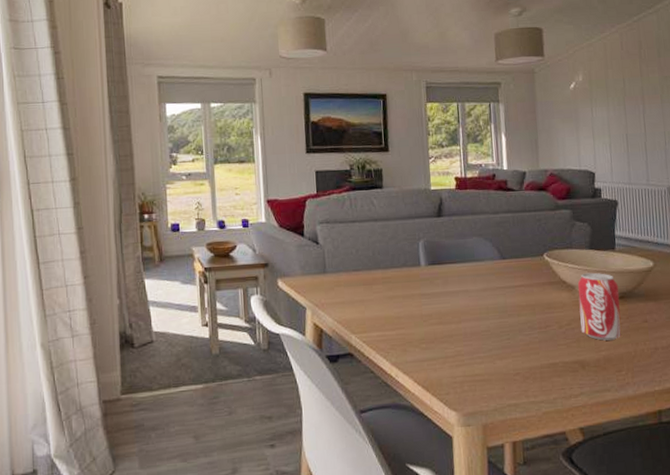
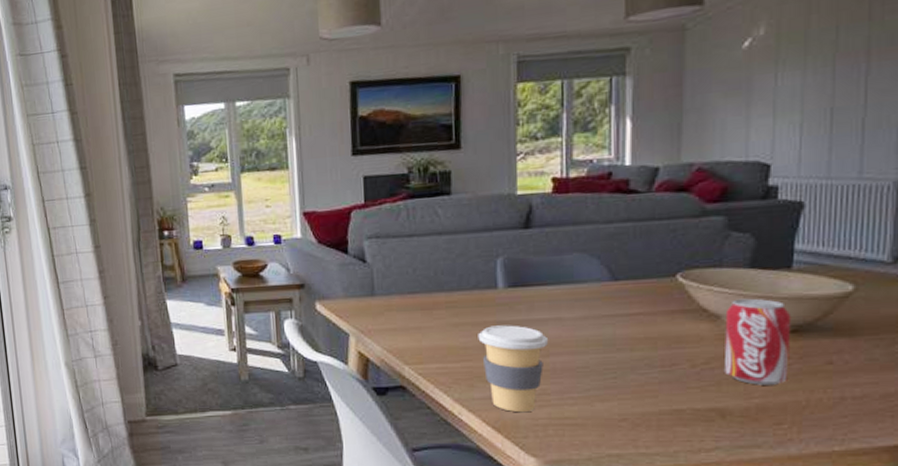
coffee cup: none [408,297,460,373] -> present [478,325,549,413]

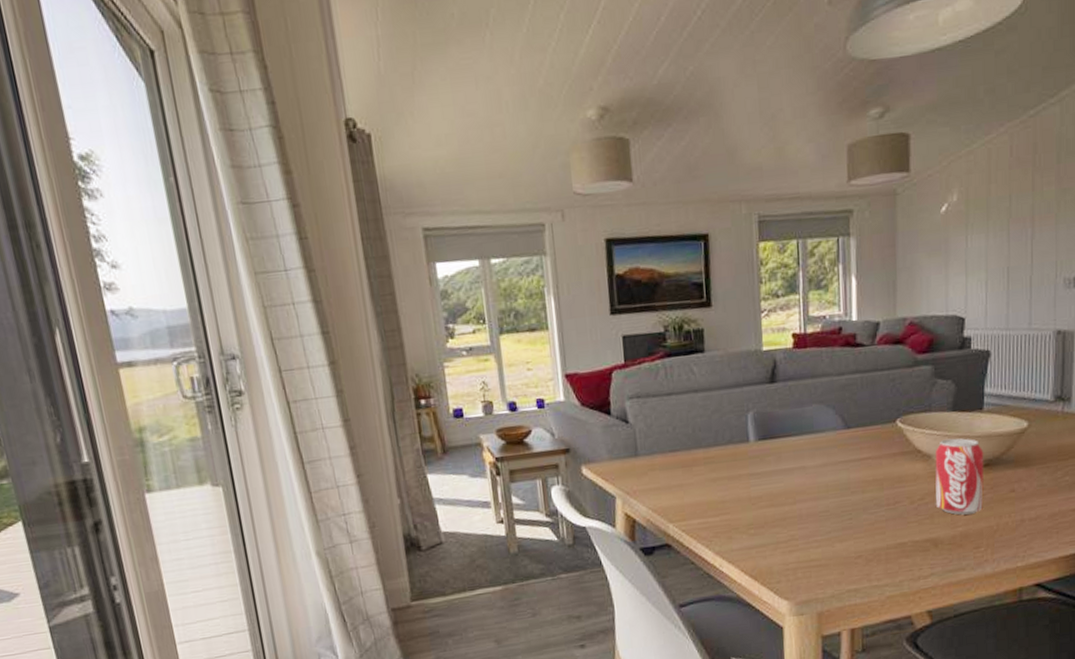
coffee cup: present [478,325,549,413] -> none [734,476,795,560]

